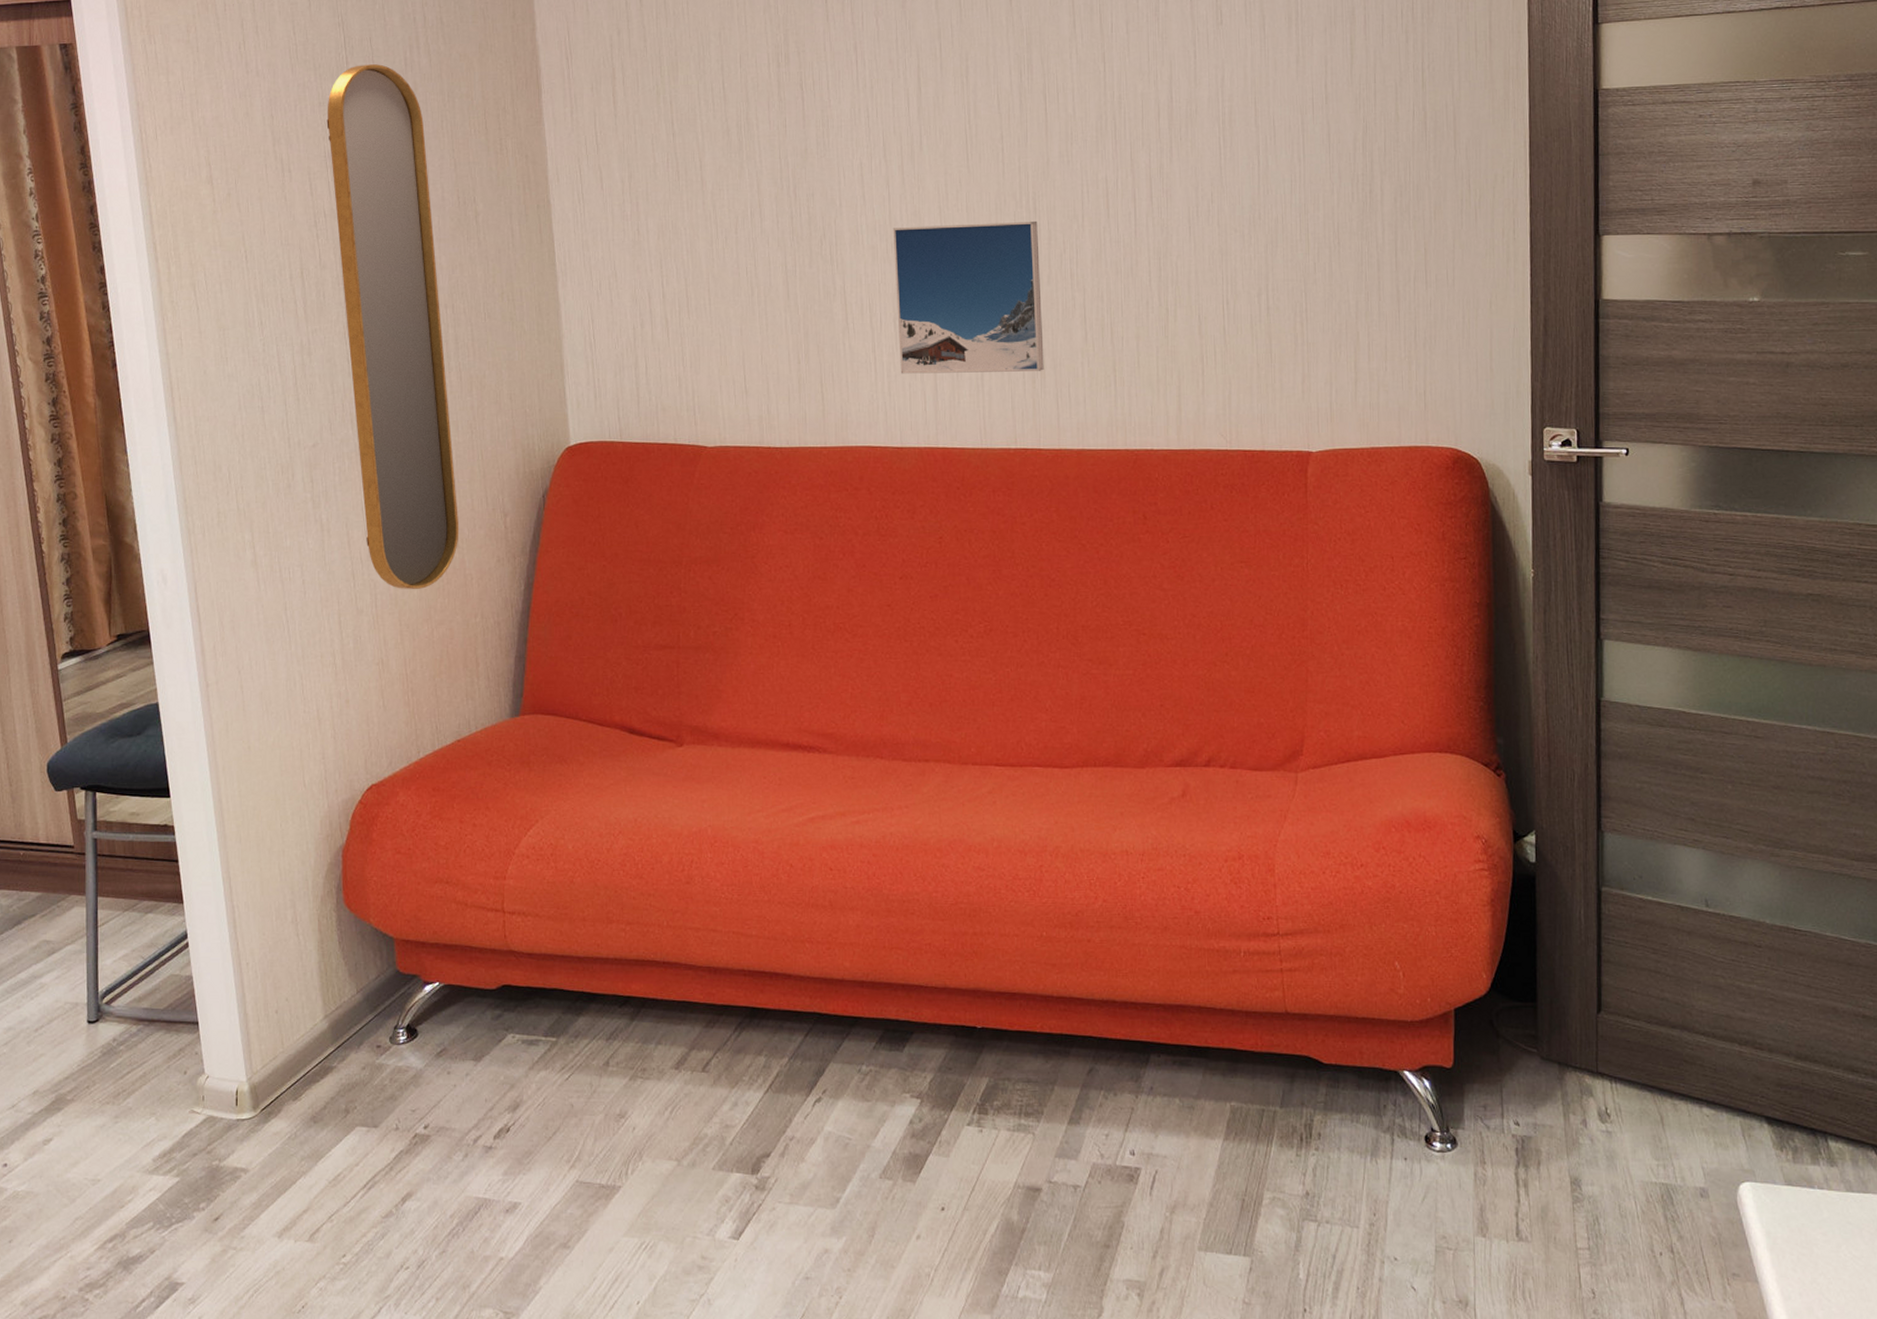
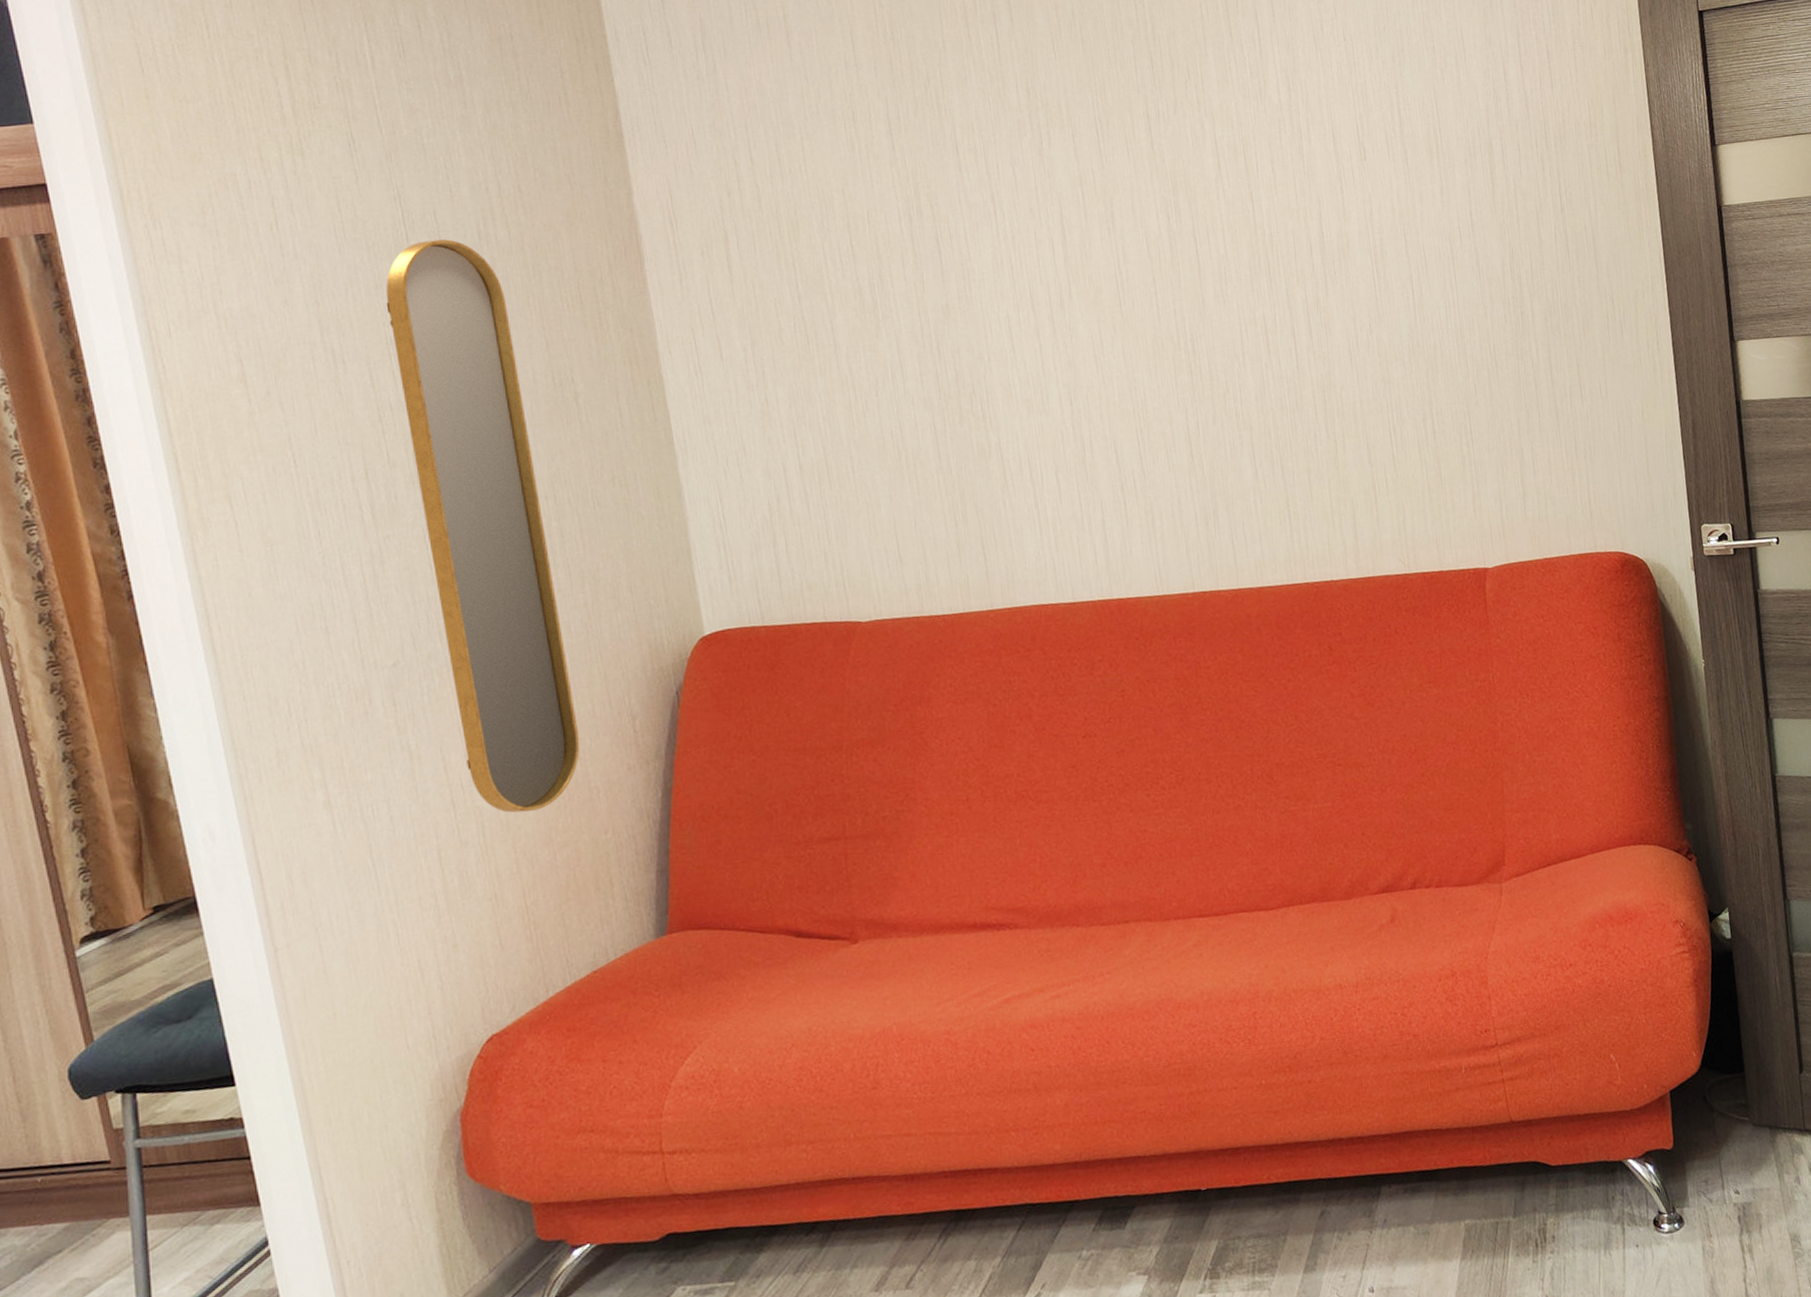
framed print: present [892,222,1044,374] -> none [1047,363,1216,528]

